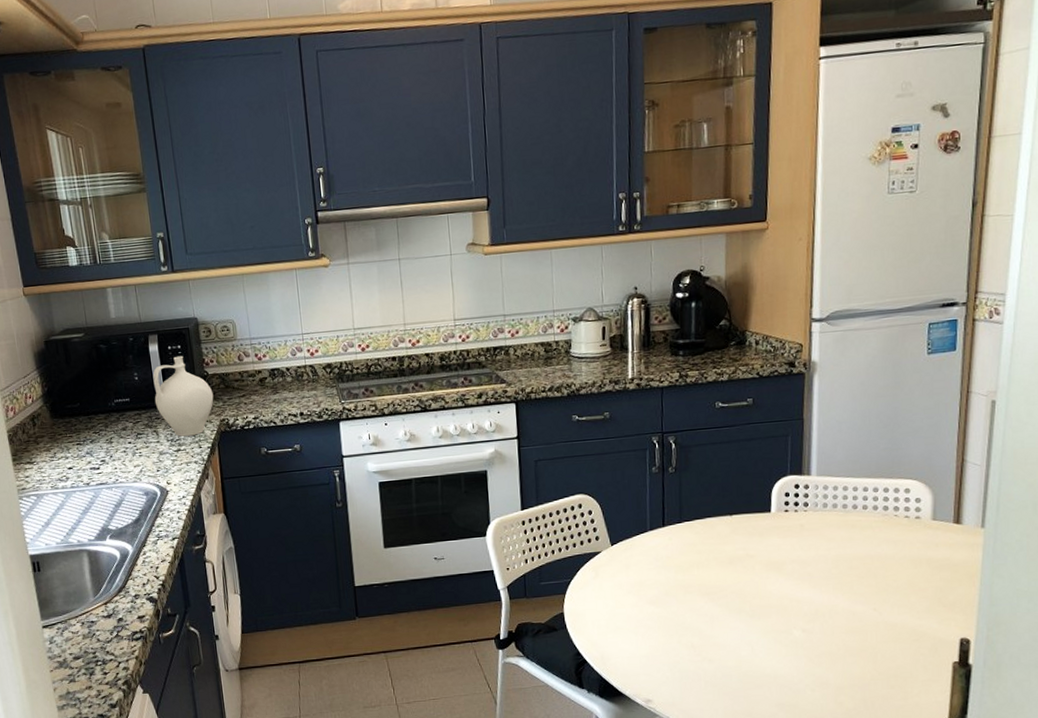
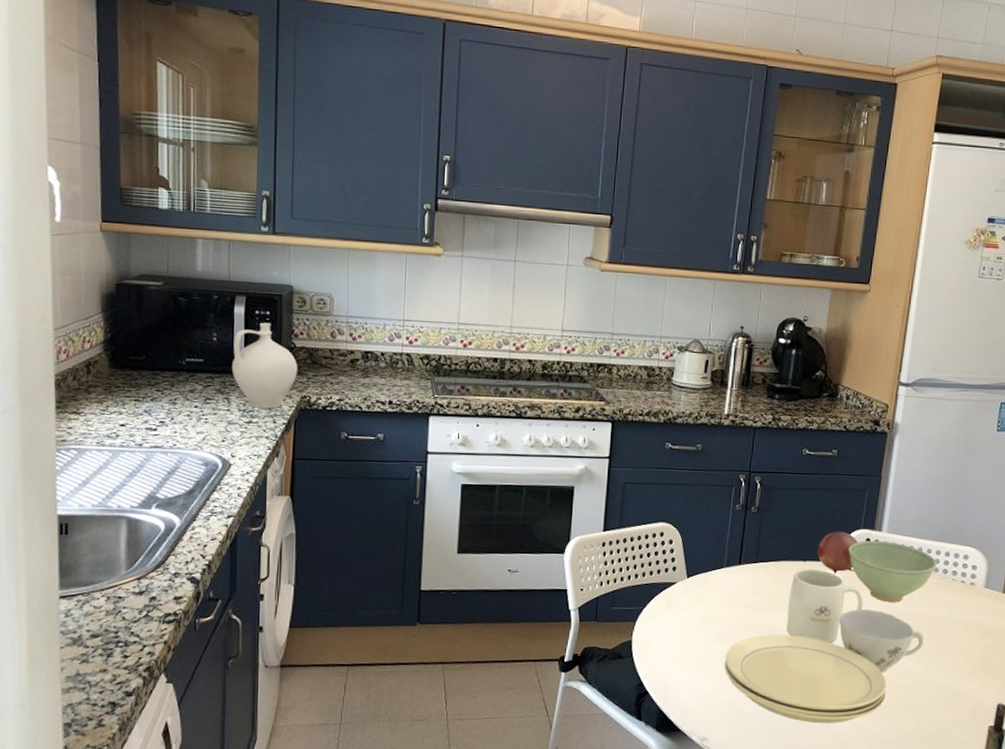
plate: none [660,590,835,676] -> present [724,634,887,723]
mug: none [718,521,800,595] -> present [787,568,864,643]
fruit: none [743,480,787,525] -> present [817,531,859,574]
teacup: none [775,556,870,619] -> present [839,608,924,673]
bowl: none [776,485,876,547] -> present [848,540,937,602]

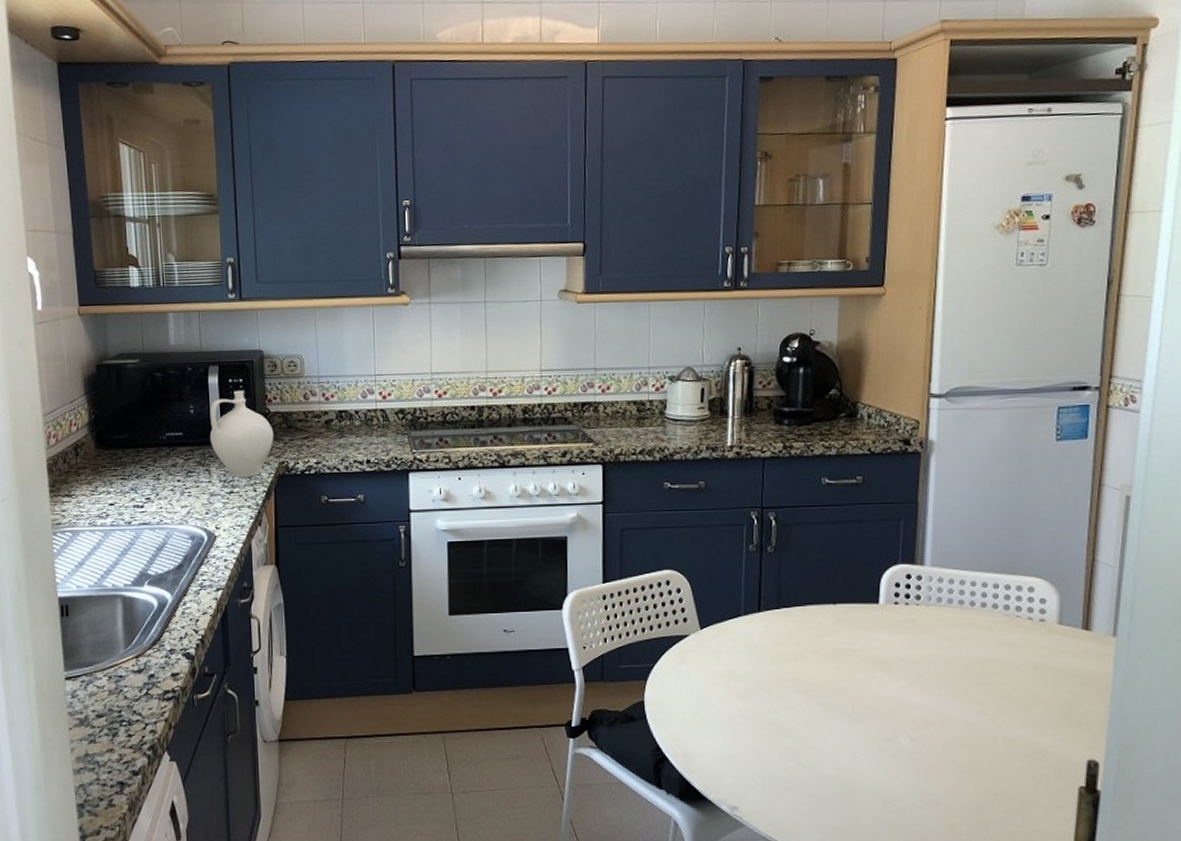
plate: present [724,634,887,723] -> none [751,688,946,787]
mug: present [787,568,864,643] -> none [819,611,910,695]
fruit: present [817,531,859,574] -> none [849,568,897,617]
teacup: present [839,608,924,673] -> none [881,654,987,727]
bowl: present [848,540,937,602] -> none [885,576,996,646]

